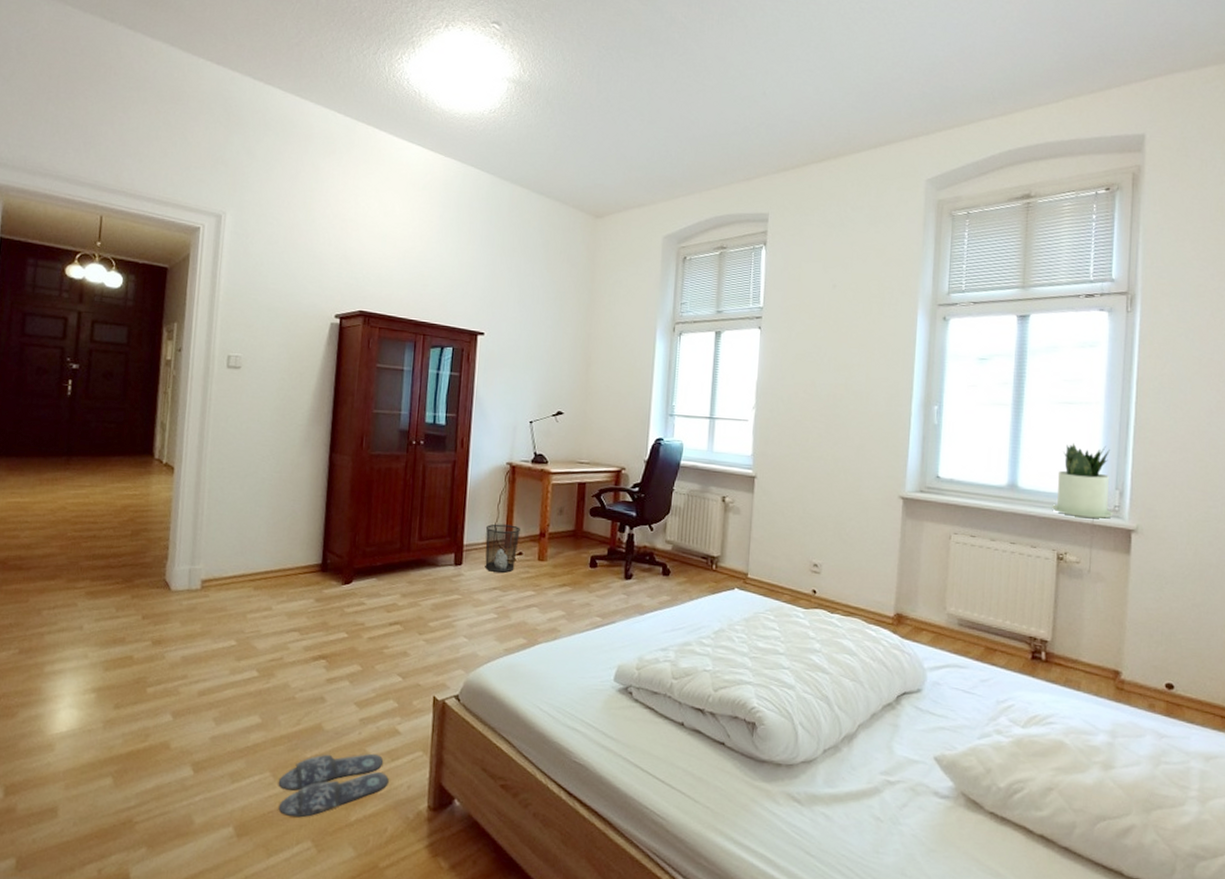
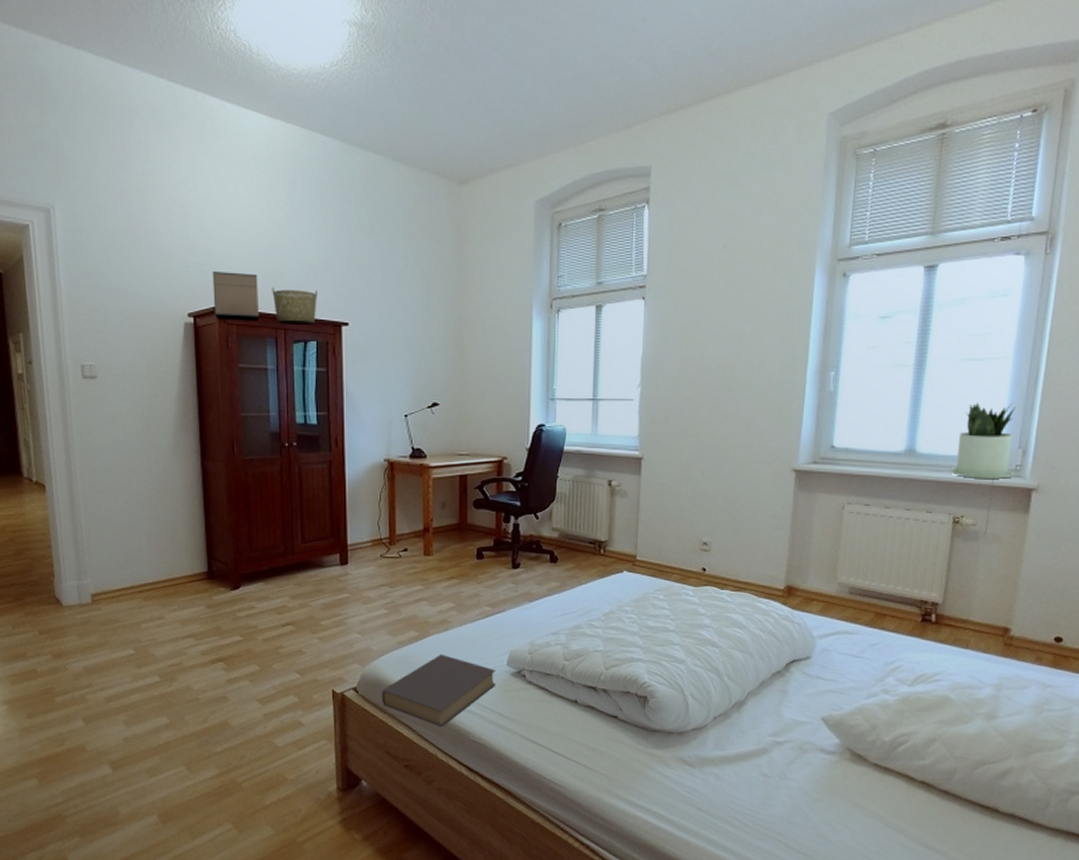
slippers: present [278,753,389,818] -> none [193,744,298,804]
decorative box: none [359,279,404,326] -> present [212,272,259,321]
basket: none [415,296,459,333] -> present [272,287,318,326]
book: none [482,664,602,745] -> present [381,654,496,727]
waste bin: present [485,524,520,573] -> none [368,522,403,569]

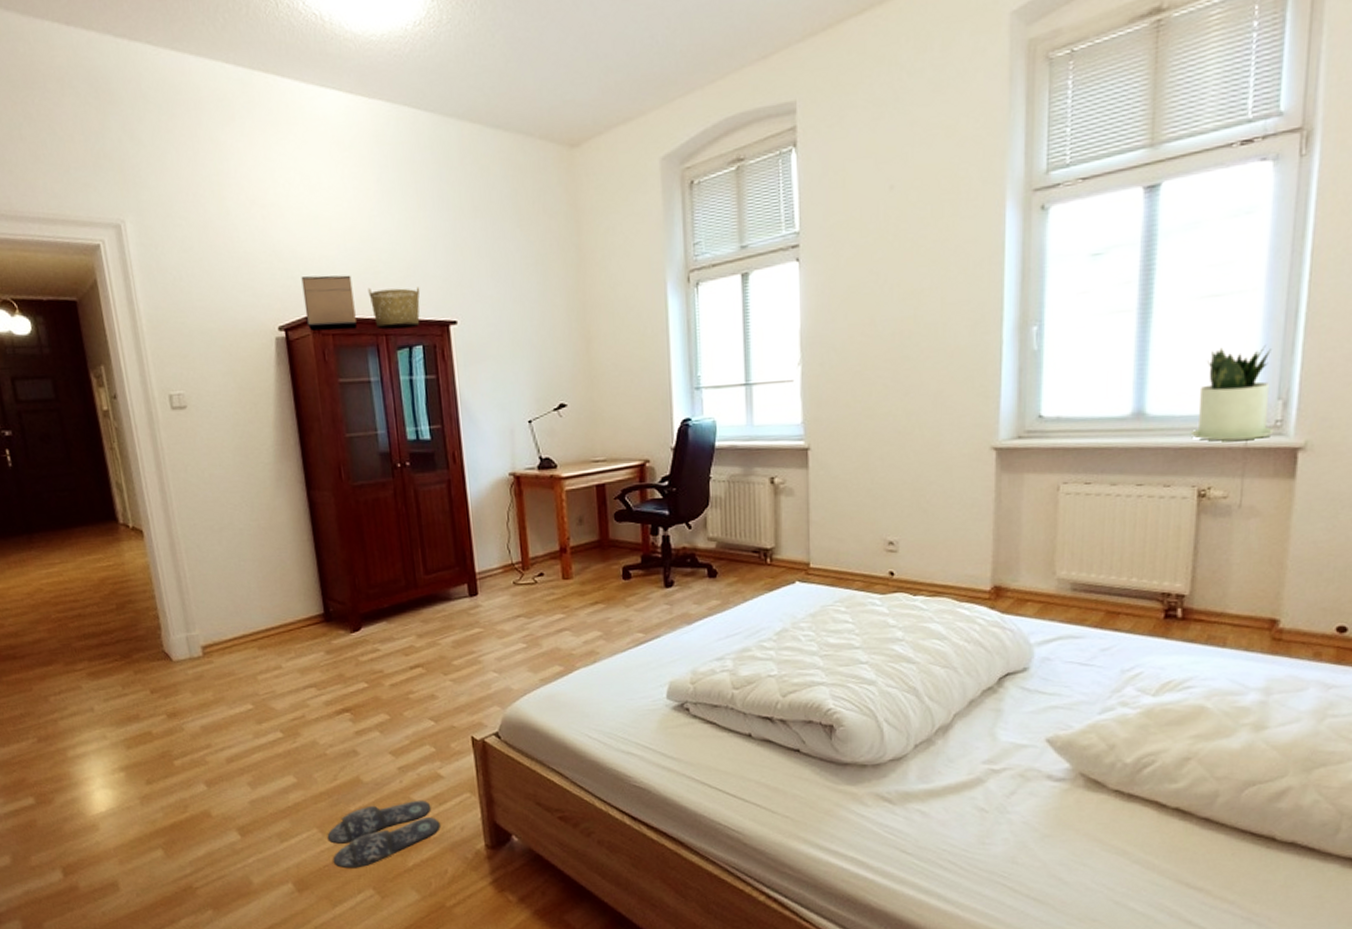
slippers: none [193,744,298,804] -> present [327,800,440,868]
book: present [381,654,496,727] -> none [526,689,656,773]

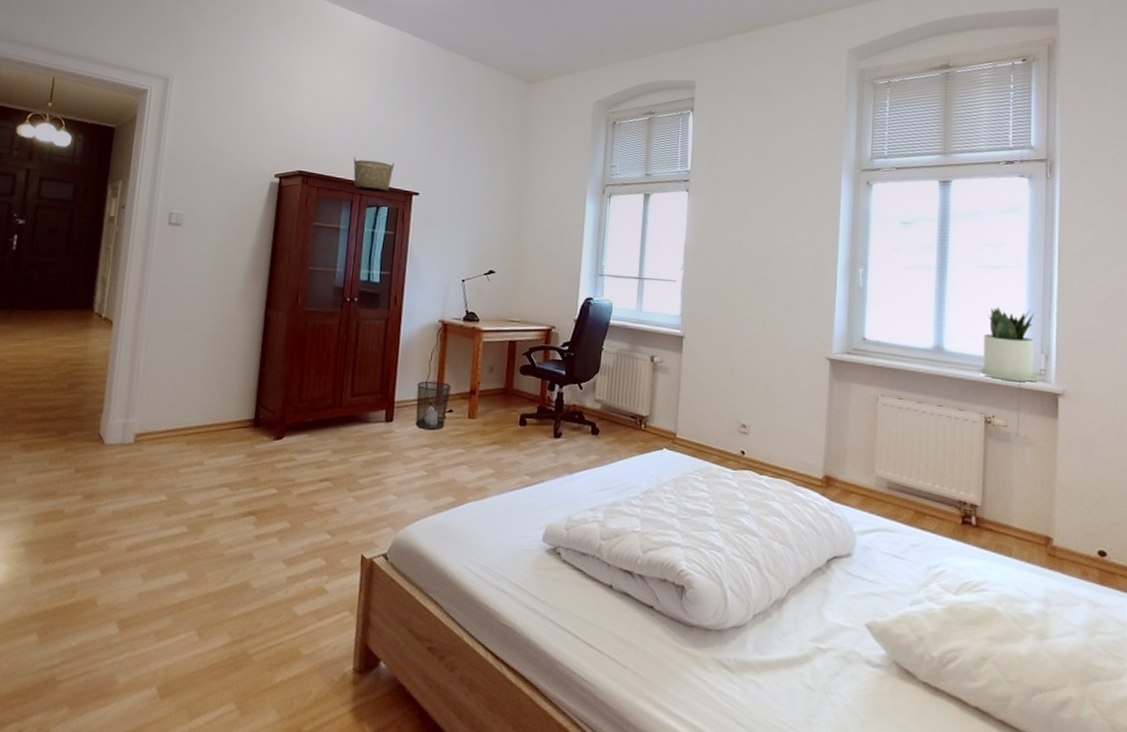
decorative box: present [301,275,357,331] -> none [298,140,343,186]
slippers: present [327,800,440,868] -> none [203,612,315,679]
waste bin: none [497,543,538,598] -> present [415,381,451,430]

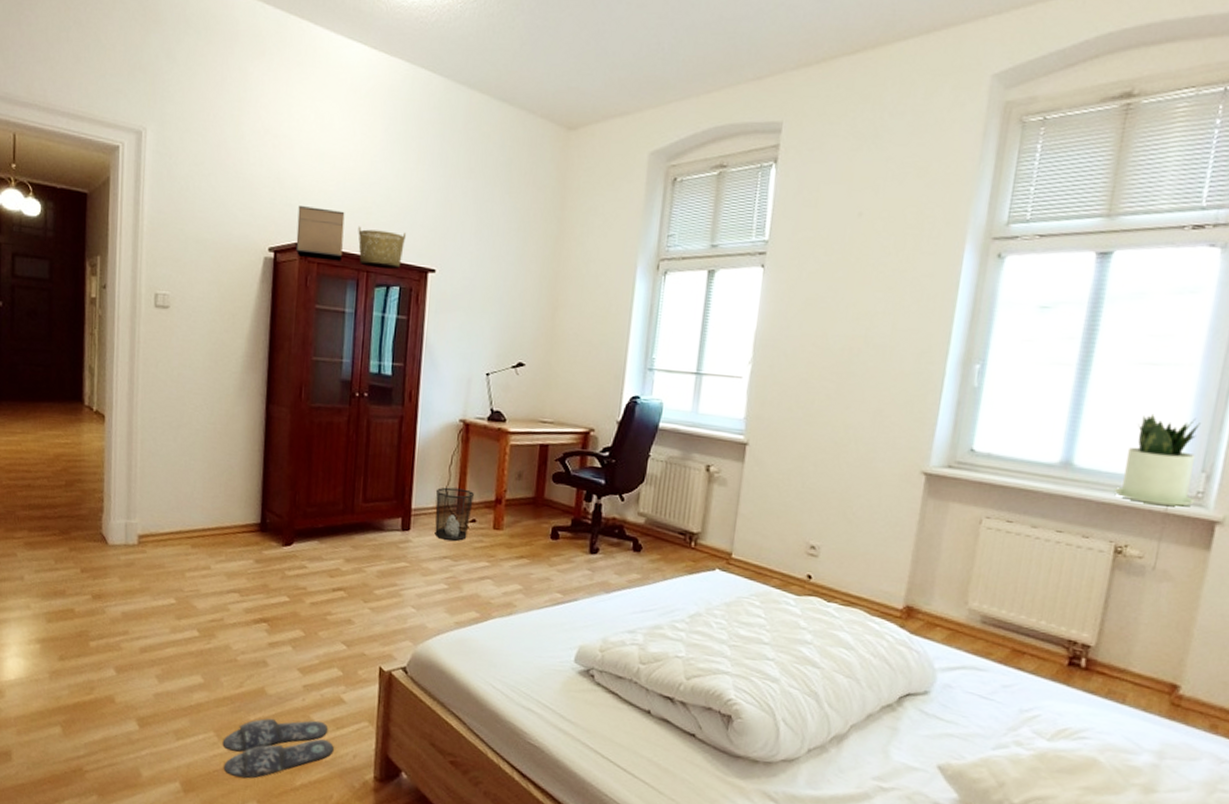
slippers: none [203,612,315,679] -> present [222,718,334,778]
decorative box: none [298,140,343,186] -> present [295,206,345,261]

